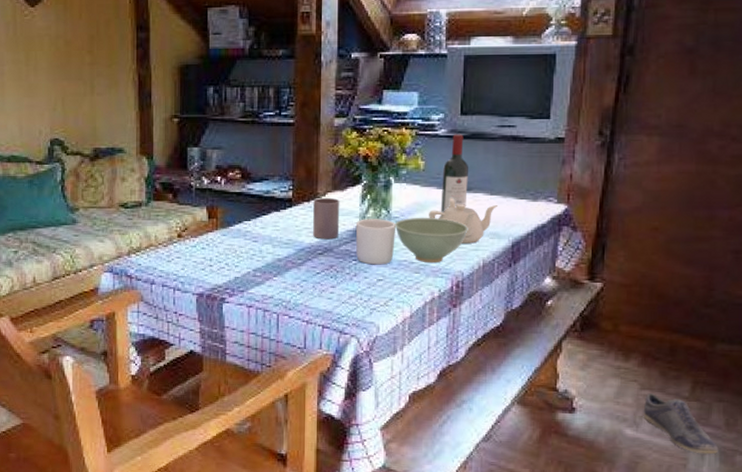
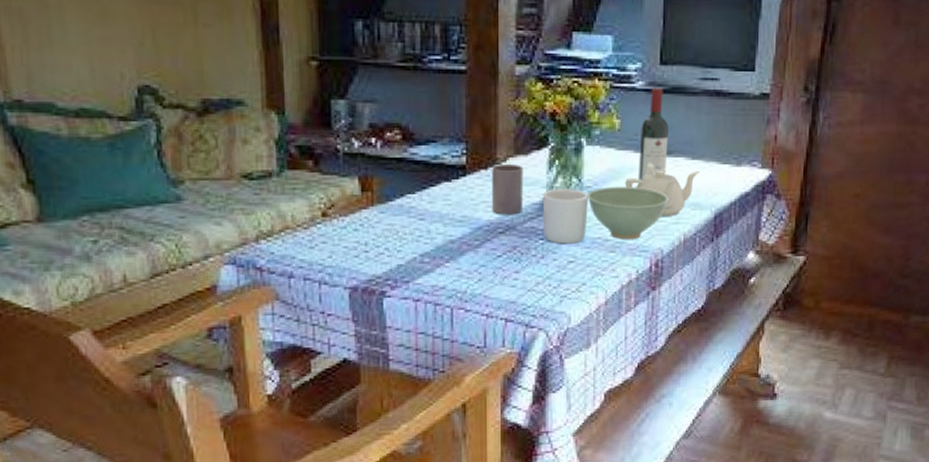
shoe: present [643,393,719,455] -> none [841,372,910,431]

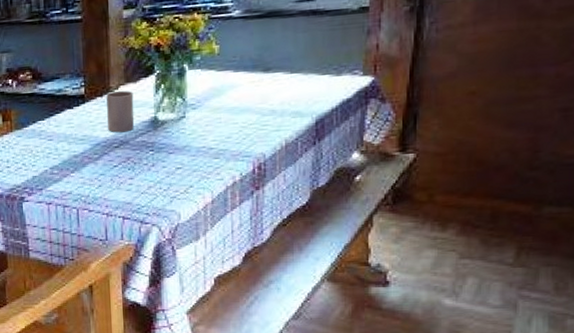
mug: present [542,189,588,244] -> none [150,107,193,154]
bowl: present [587,186,668,240] -> none [191,101,268,148]
teapot: present [625,163,699,216] -> none [226,80,299,125]
wine bottle: present [637,87,669,181] -> none [238,13,267,97]

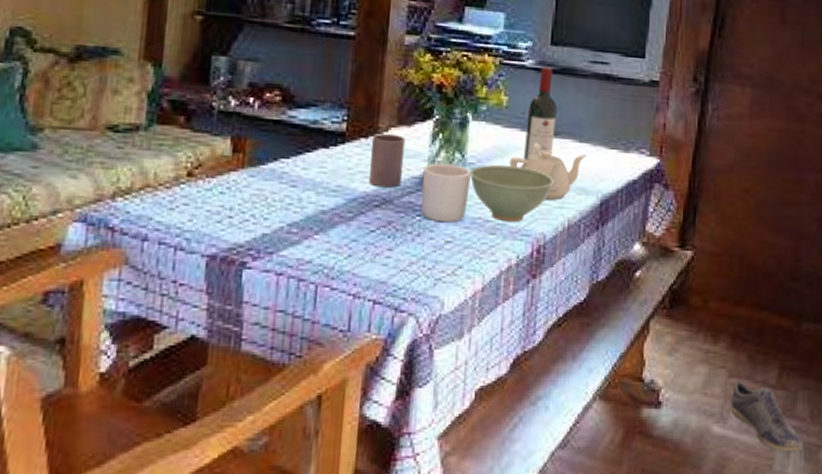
mug: none [150,107,193,154] -> present [421,163,471,223]
bowl: none [191,101,268,148] -> present [469,164,554,223]
teapot: none [226,80,299,125] -> present [510,143,586,200]
wine bottle: none [238,13,267,97] -> present [523,67,558,161]
shoe: none [463,262,547,320] -> present [730,381,804,452]

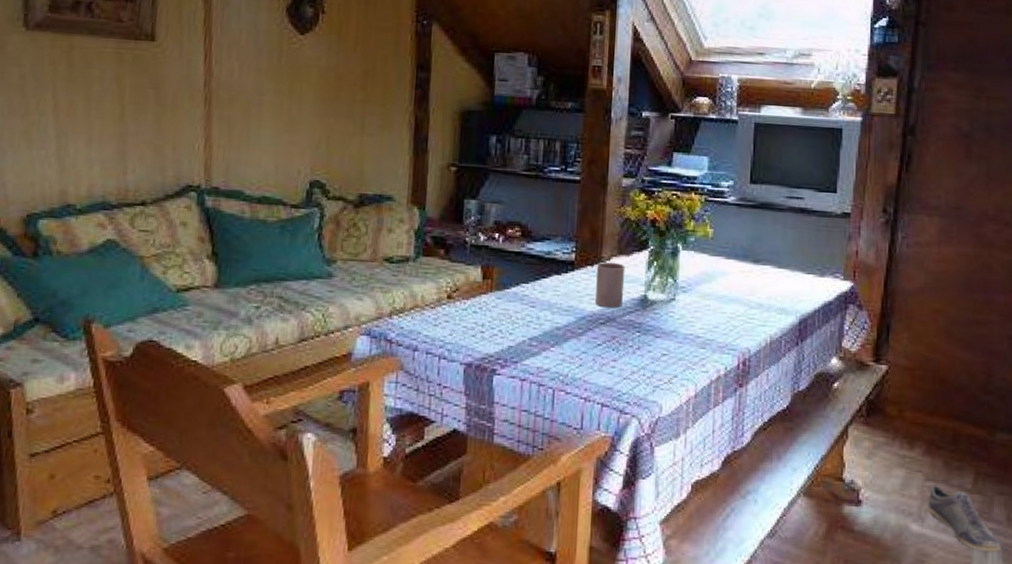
mug: present [421,163,471,223] -> none [640,287,682,338]
bowl: present [469,164,554,223] -> none [681,288,756,339]
teapot: present [510,143,586,200] -> none [716,269,785,319]
wine bottle: present [523,67,558,161] -> none [728,202,758,285]

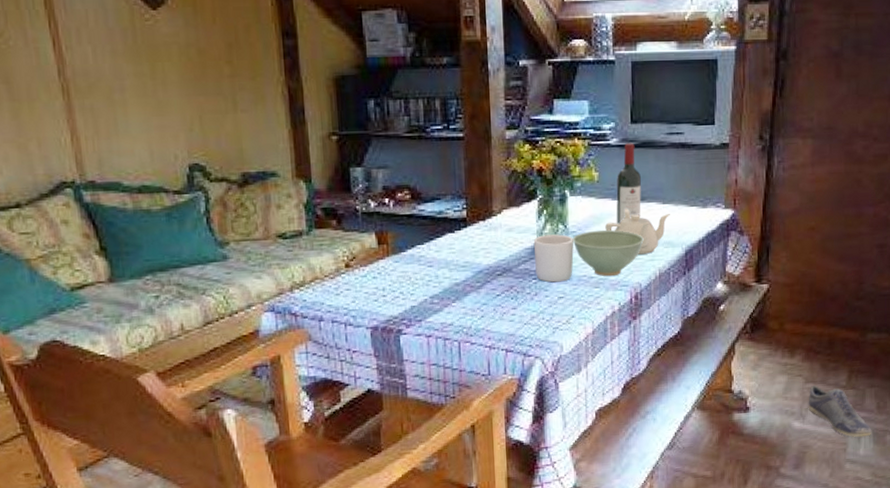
cup: present [594,262,625,308] -> none [489,215,518,260]
mug: none [640,287,682,338] -> present [533,234,574,283]
bowl: none [681,288,756,339] -> present [572,230,644,277]
teapot: none [716,269,785,319] -> present [605,209,670,255]
wine bottle: none [728,202,758,285] -> present [616,143,642,225]

